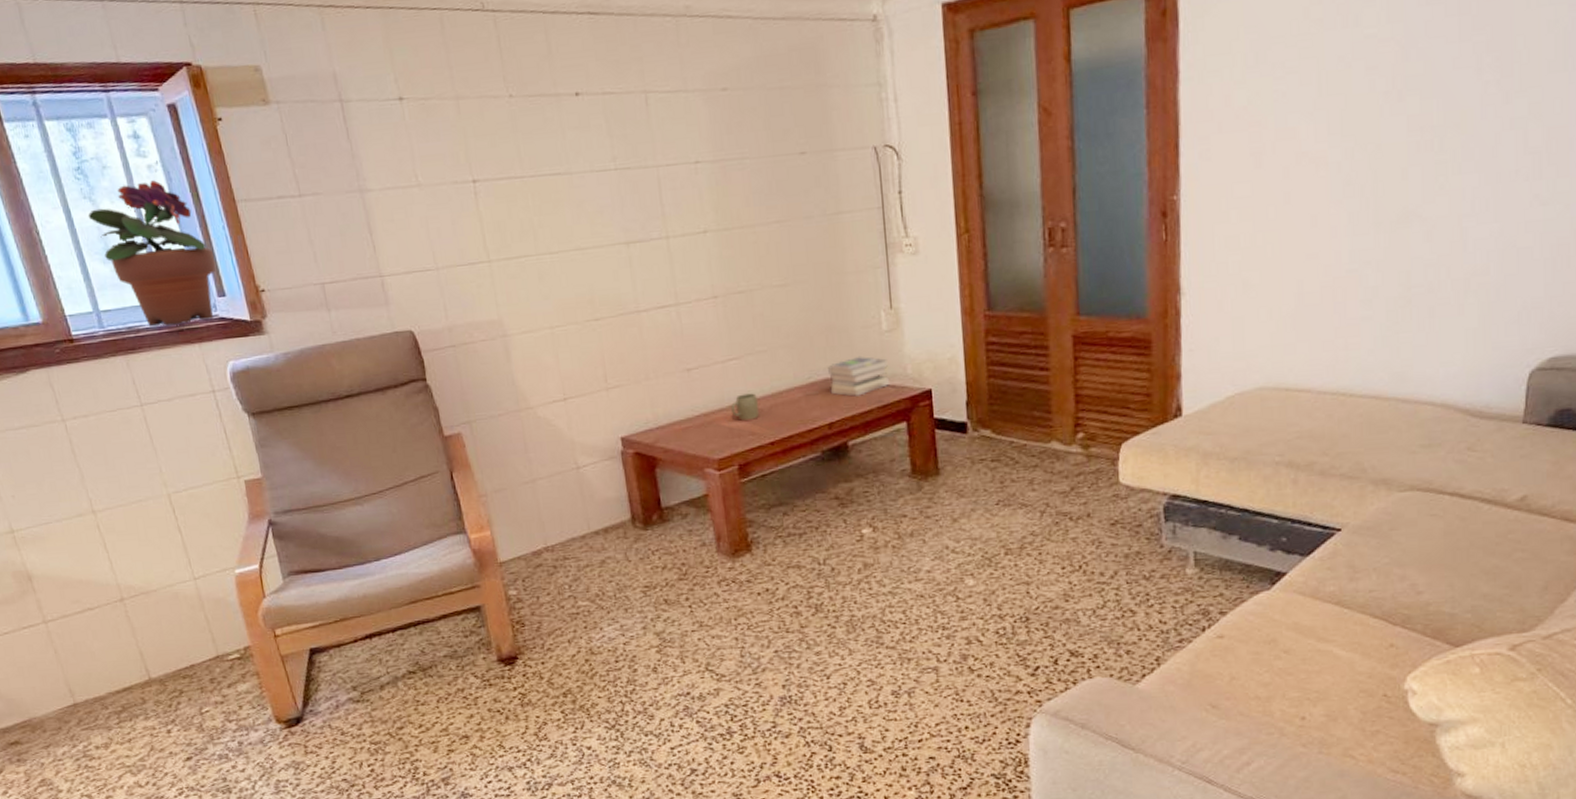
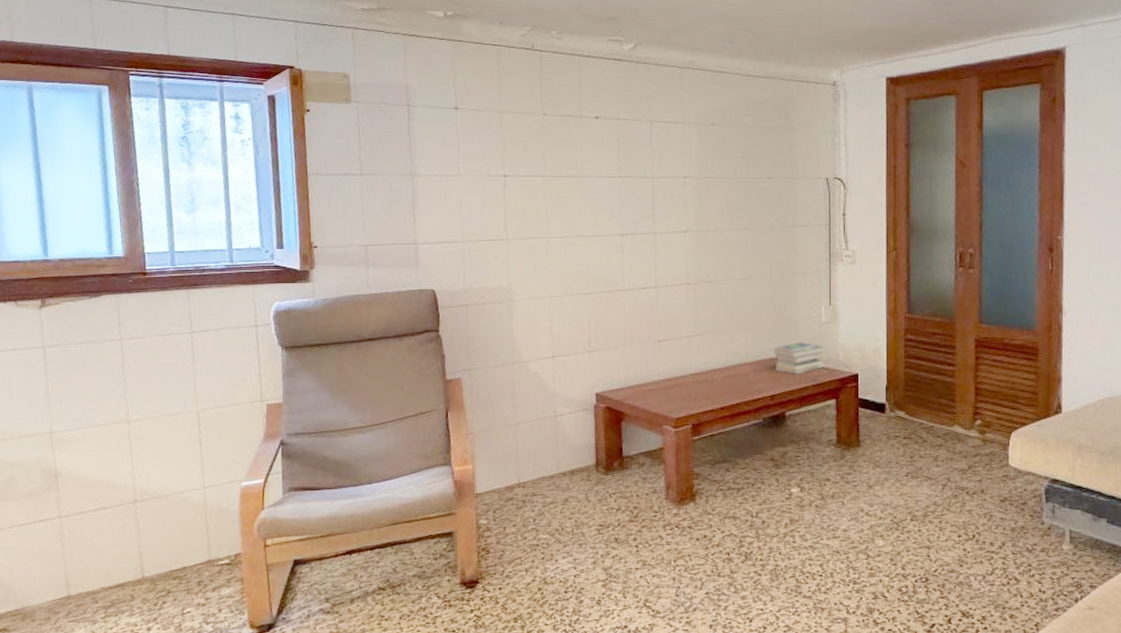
potted flower: present [88,180,216,327] -> none [183,152,281,268]
mug: present [730,393,760,421] -> none [690,365,715,387]

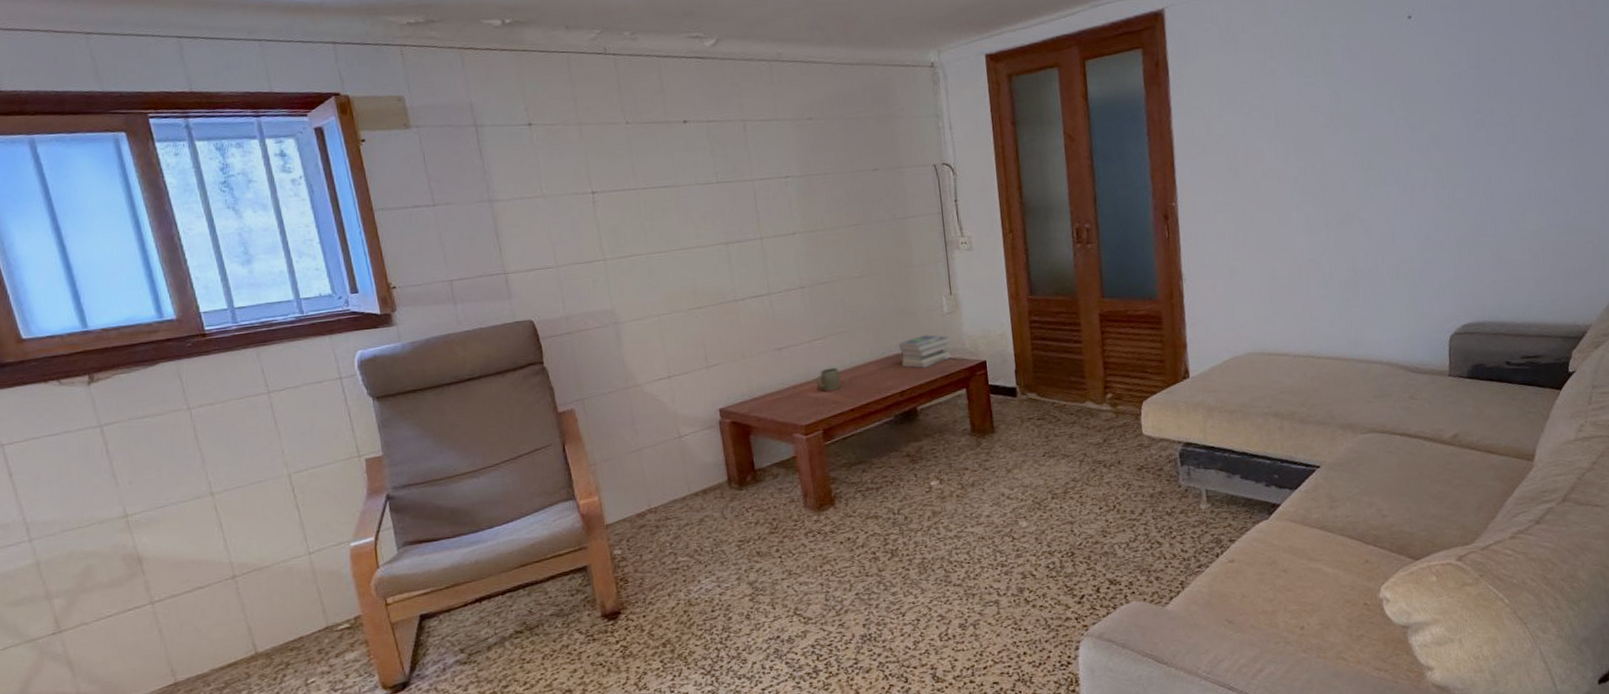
mug: none [690,365,715,387] -> present [816,367,841,391]

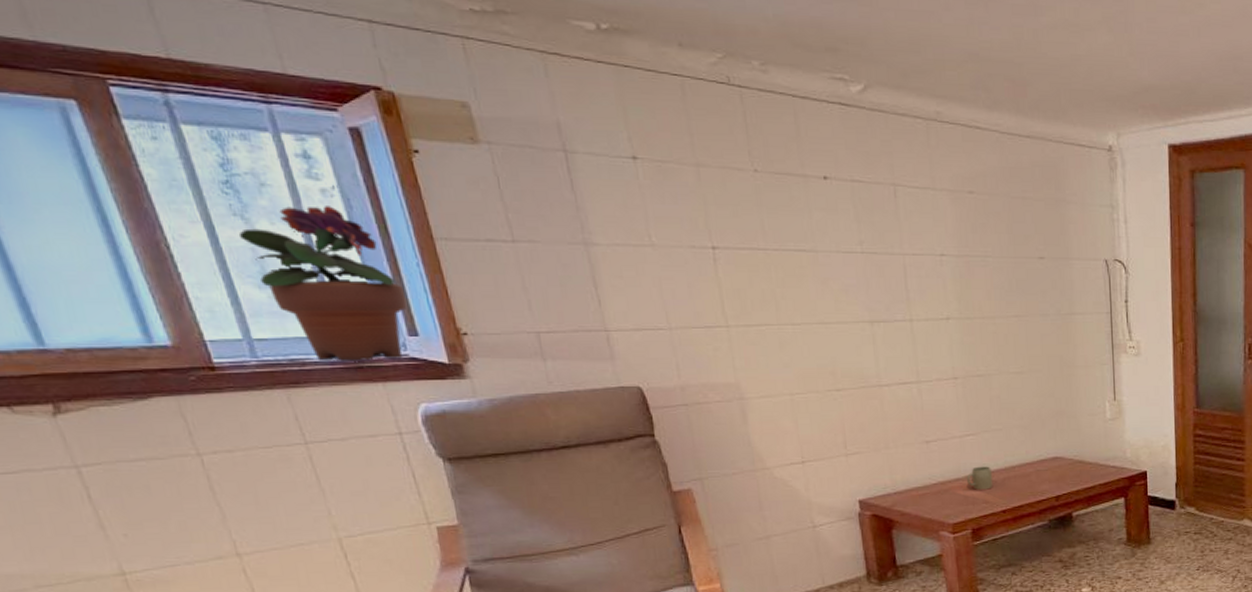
potted flower: none [230,192,351,322] -> present [238,206,407,361]
books: present [899,334,952,369] -> none [1057,439,1112,474]

